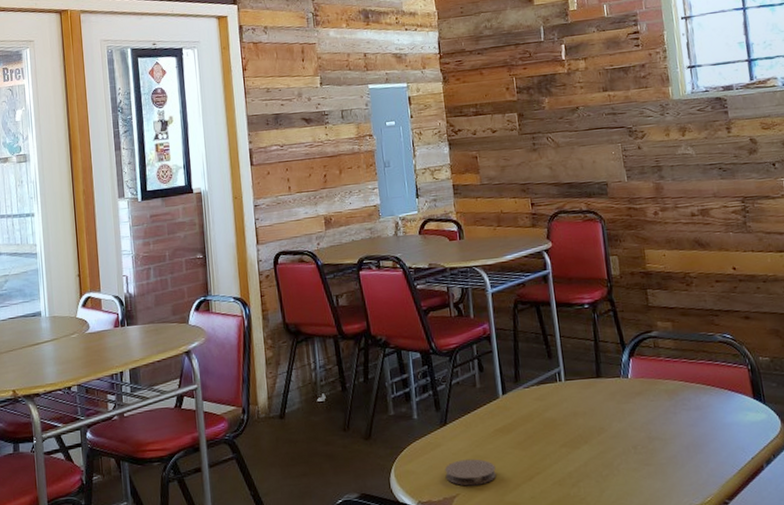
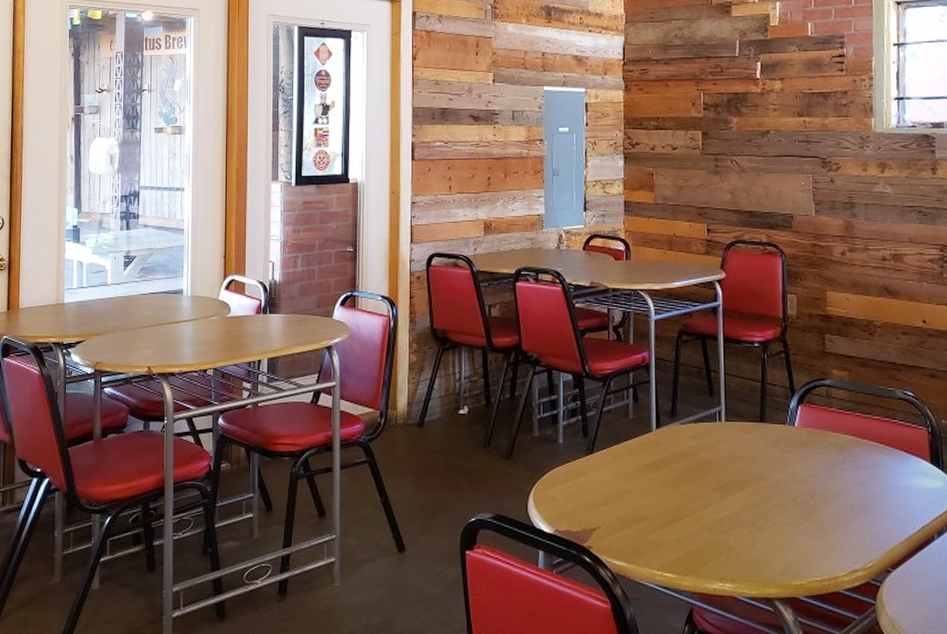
coaster: present [444,458,497,486] -> none [587,491,641,521]

